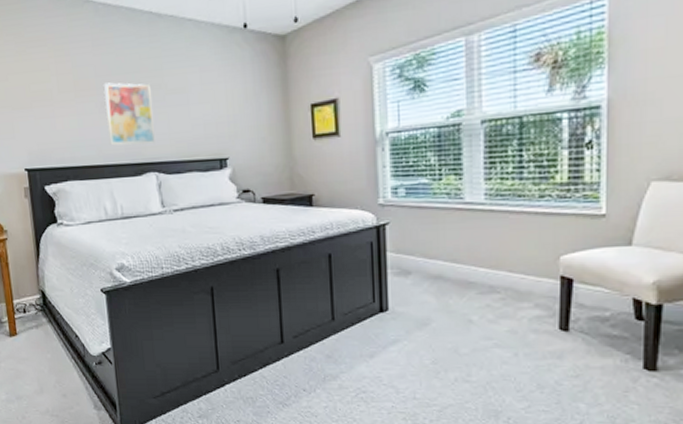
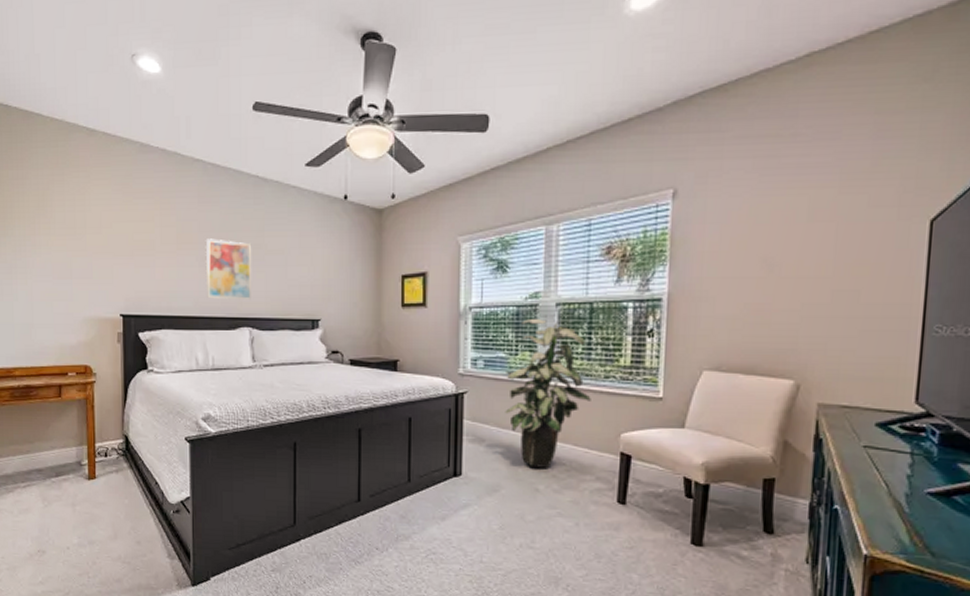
indoor plant: none [430,139,525,298] -> present [505,319,591,468]

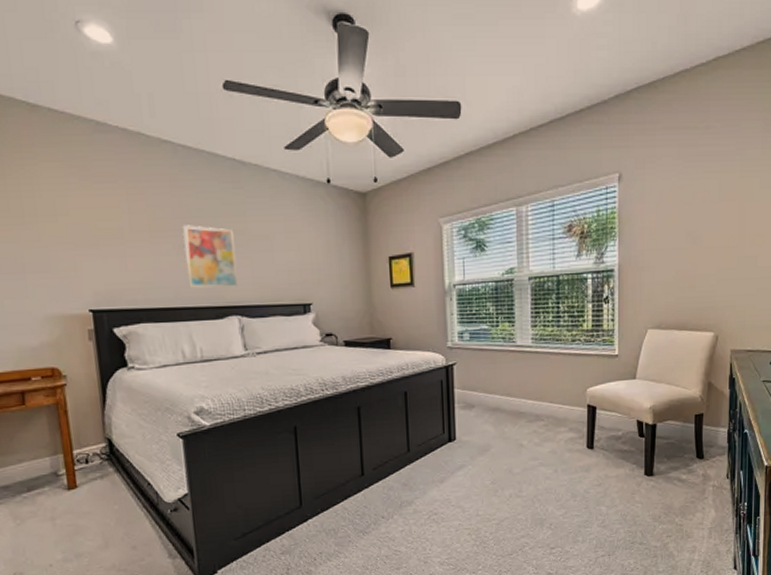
indoor plant: present [505,319,591,468] -> none [489,292,562,426]

